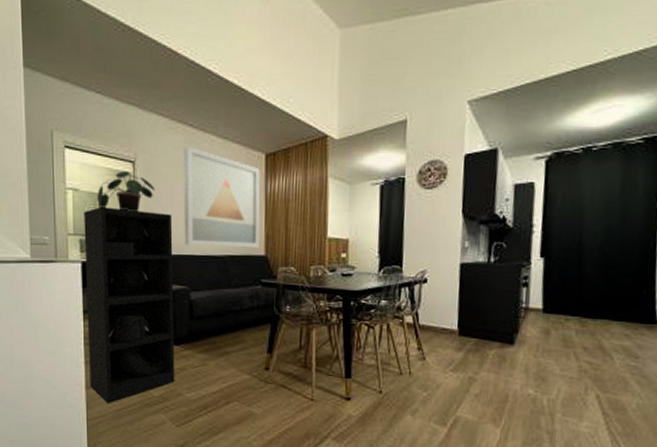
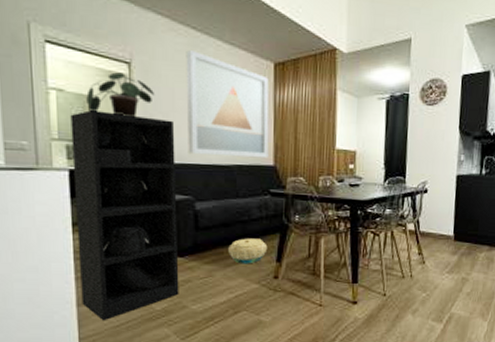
basket: none [221,328,259,354] -> present [228,238,268,264]

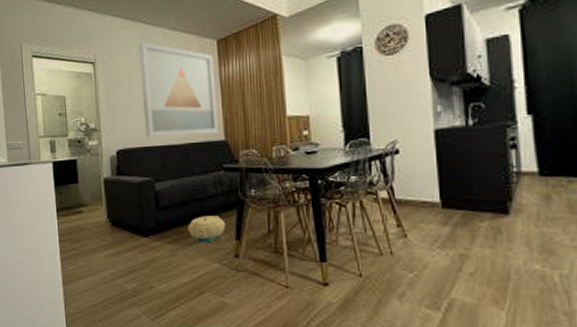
shelving unit: present [70,110,179,321] -> none [52,107,146,300]
potted plant: present [86,72,154,118] -> none [63,72,114,110]

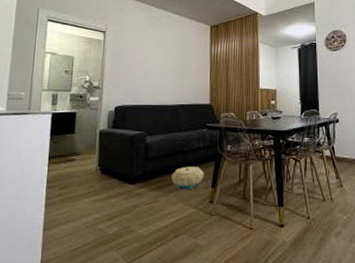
wall art: present [138,41,219,138] -> none [143,19,206,99]

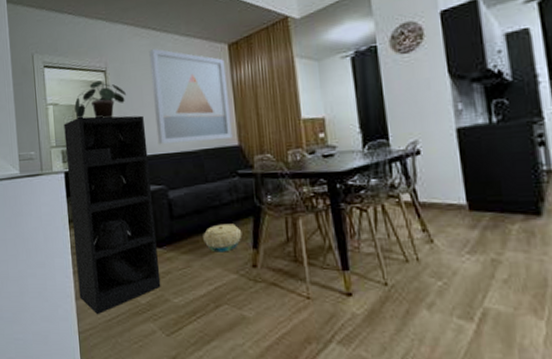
shelving unit: none [47,67,134,245] -> present [64,115,161,315]
potted plant: none [71,39,121,71] -> present [74,80,126,119]
wall art: none [143,19,206,99] -> present [149,48,232,145]

